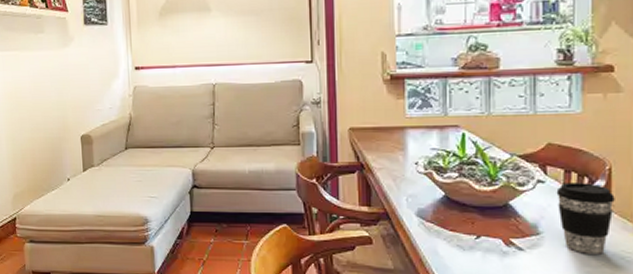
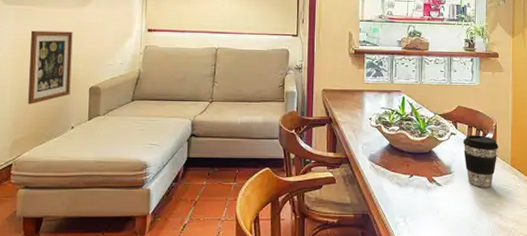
wall art: none [18,76,63,156] -> present [28,30,73,105]

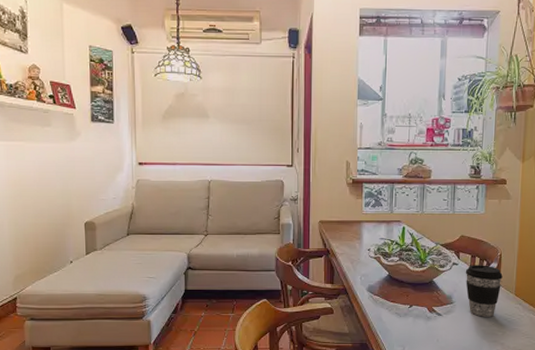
wall art: present [28,30,73,105] -> none [23,166,66,240]

